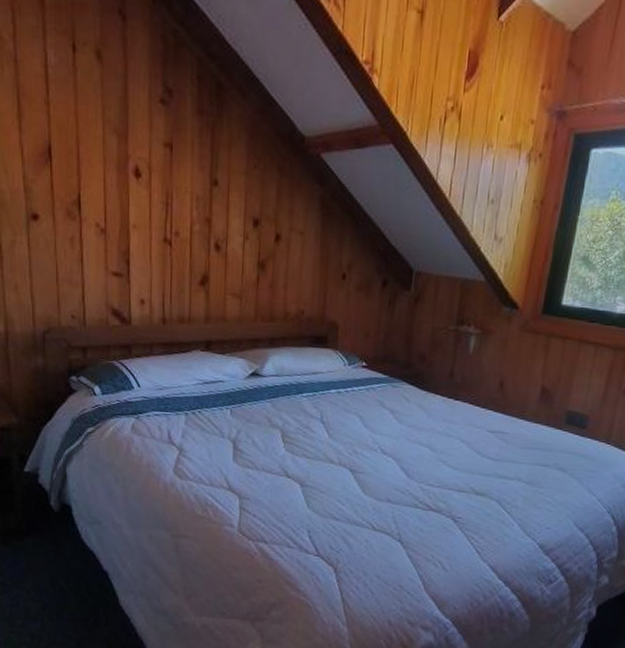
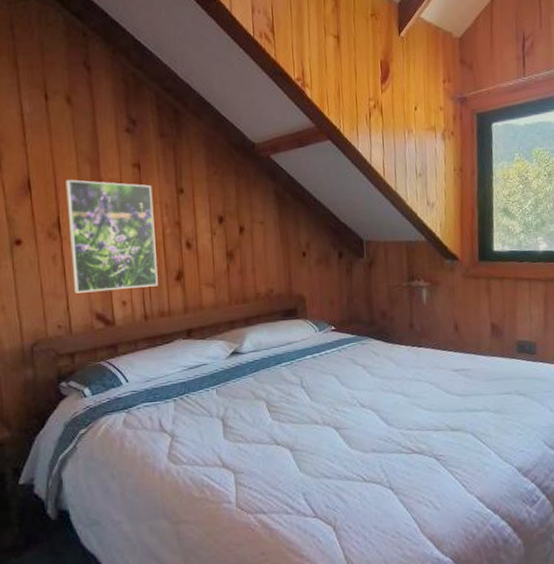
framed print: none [89,152,184,288] -> present [66,180,158,293]

